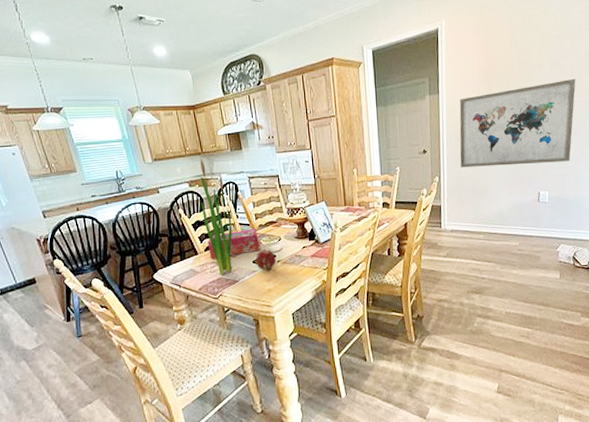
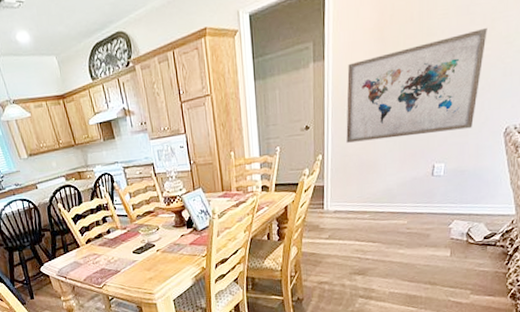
plant: present [200,158,233,275] -> none [74,150,114,265]
tissue box: present [208,228,260,258] -> none [88,219,139,250]
fruit: present [255,250,277,270] -> none [134,239,156,260]

